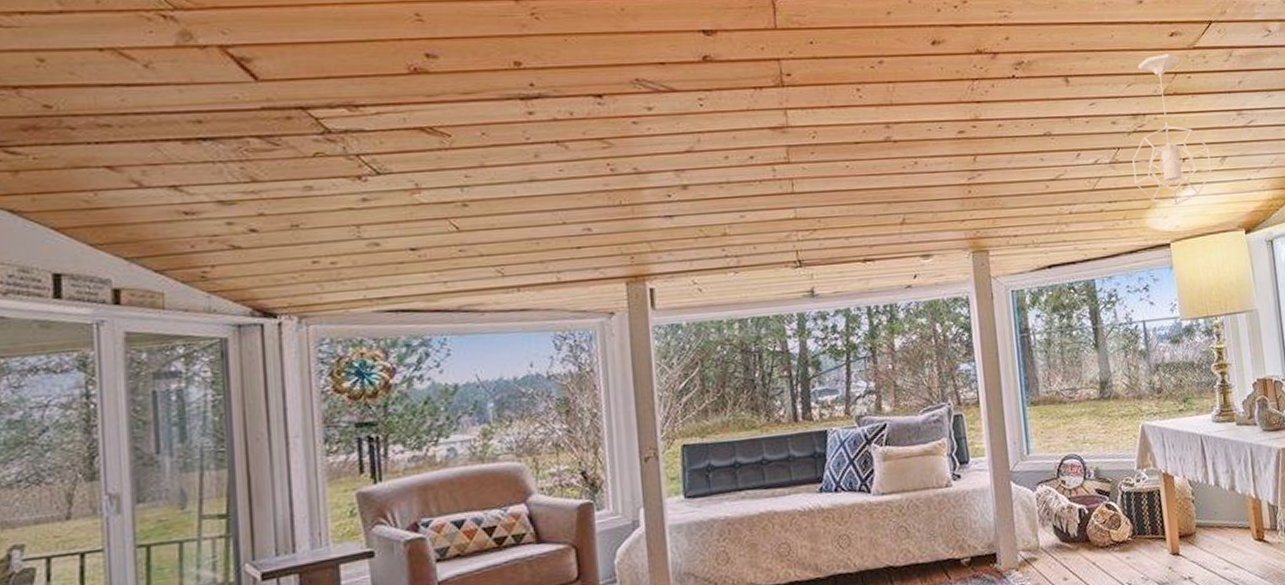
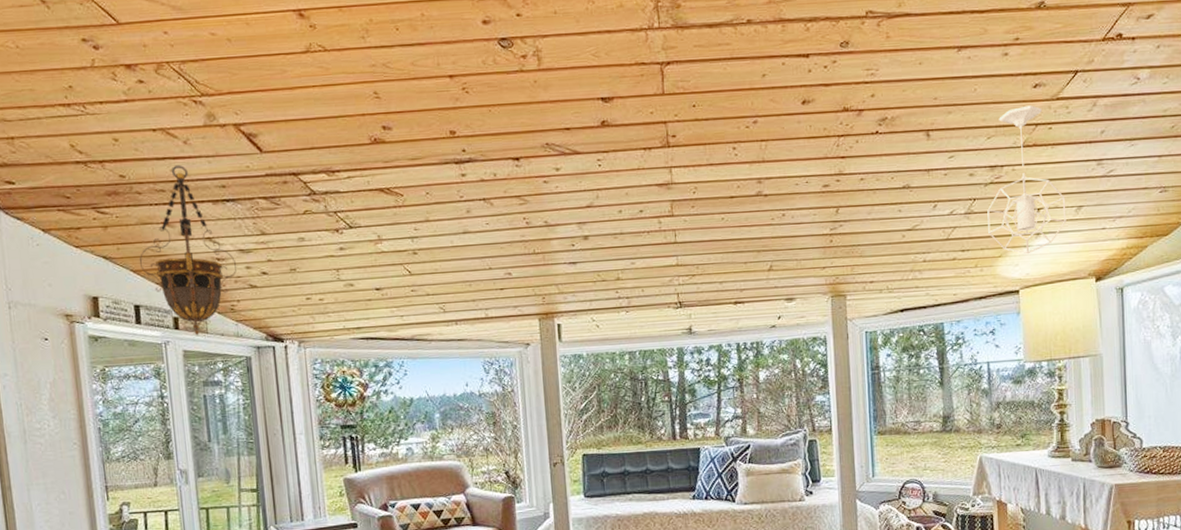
hanging lantern: none [66,93,214,312] -> present [140,164,237,336]

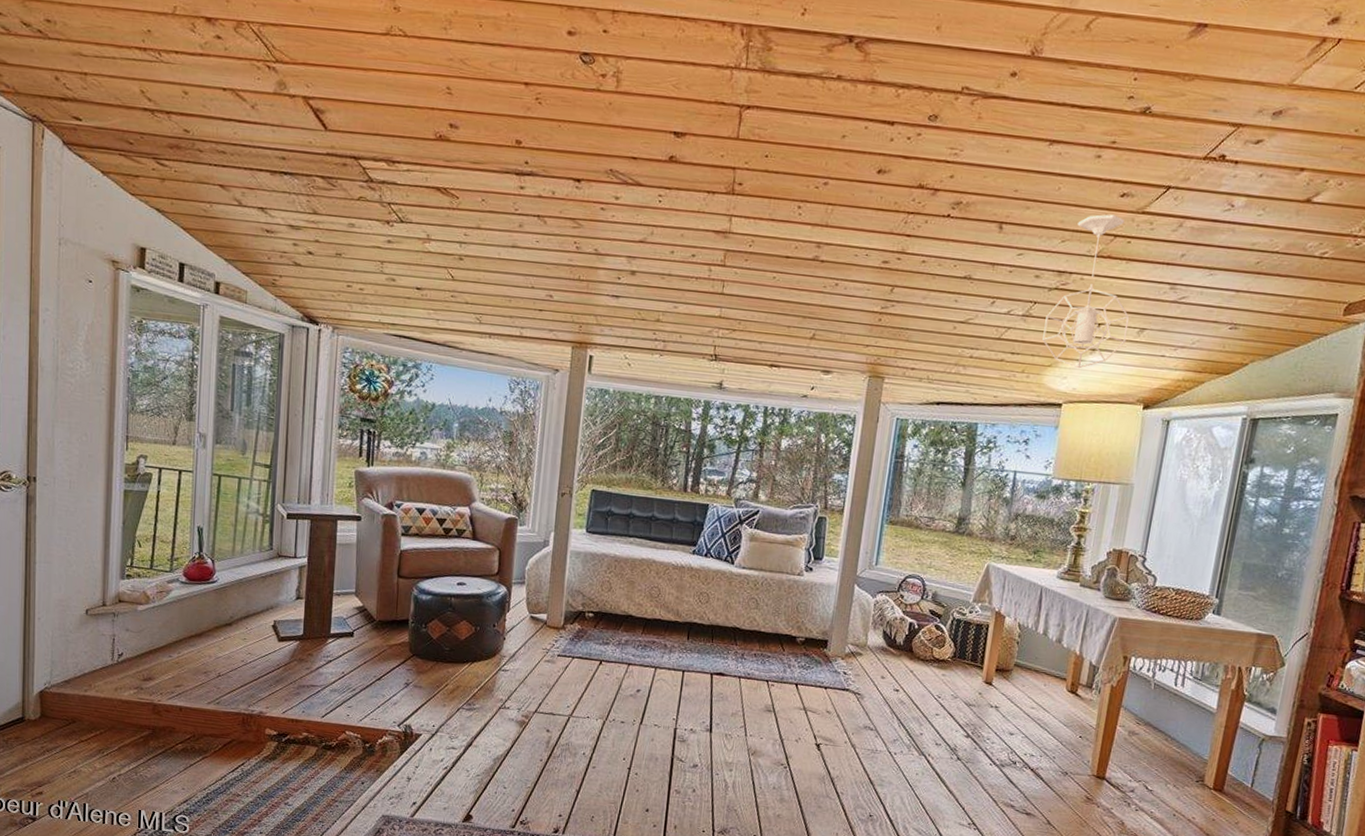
hanging lantern: present [140,164,237,336] -> none [191,128,285,304]

